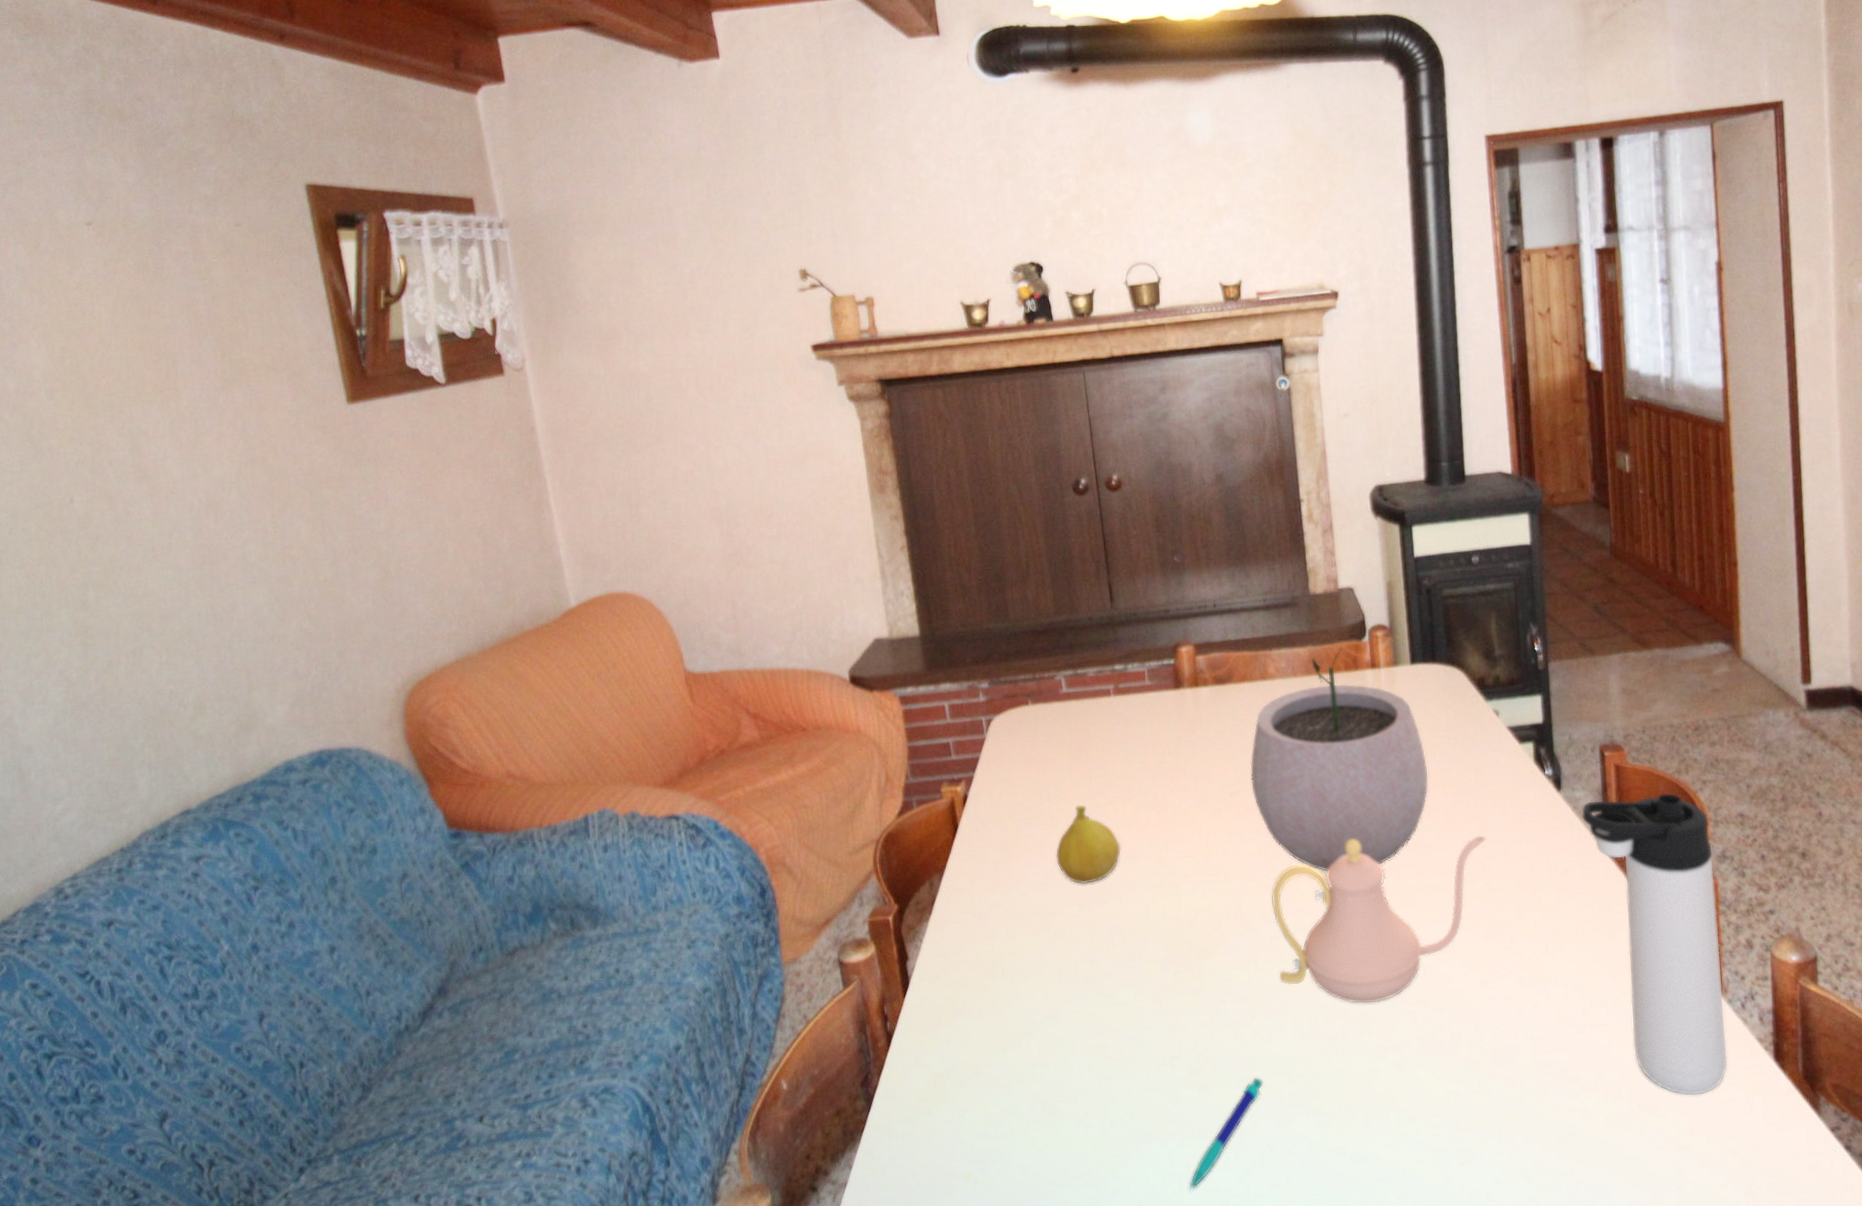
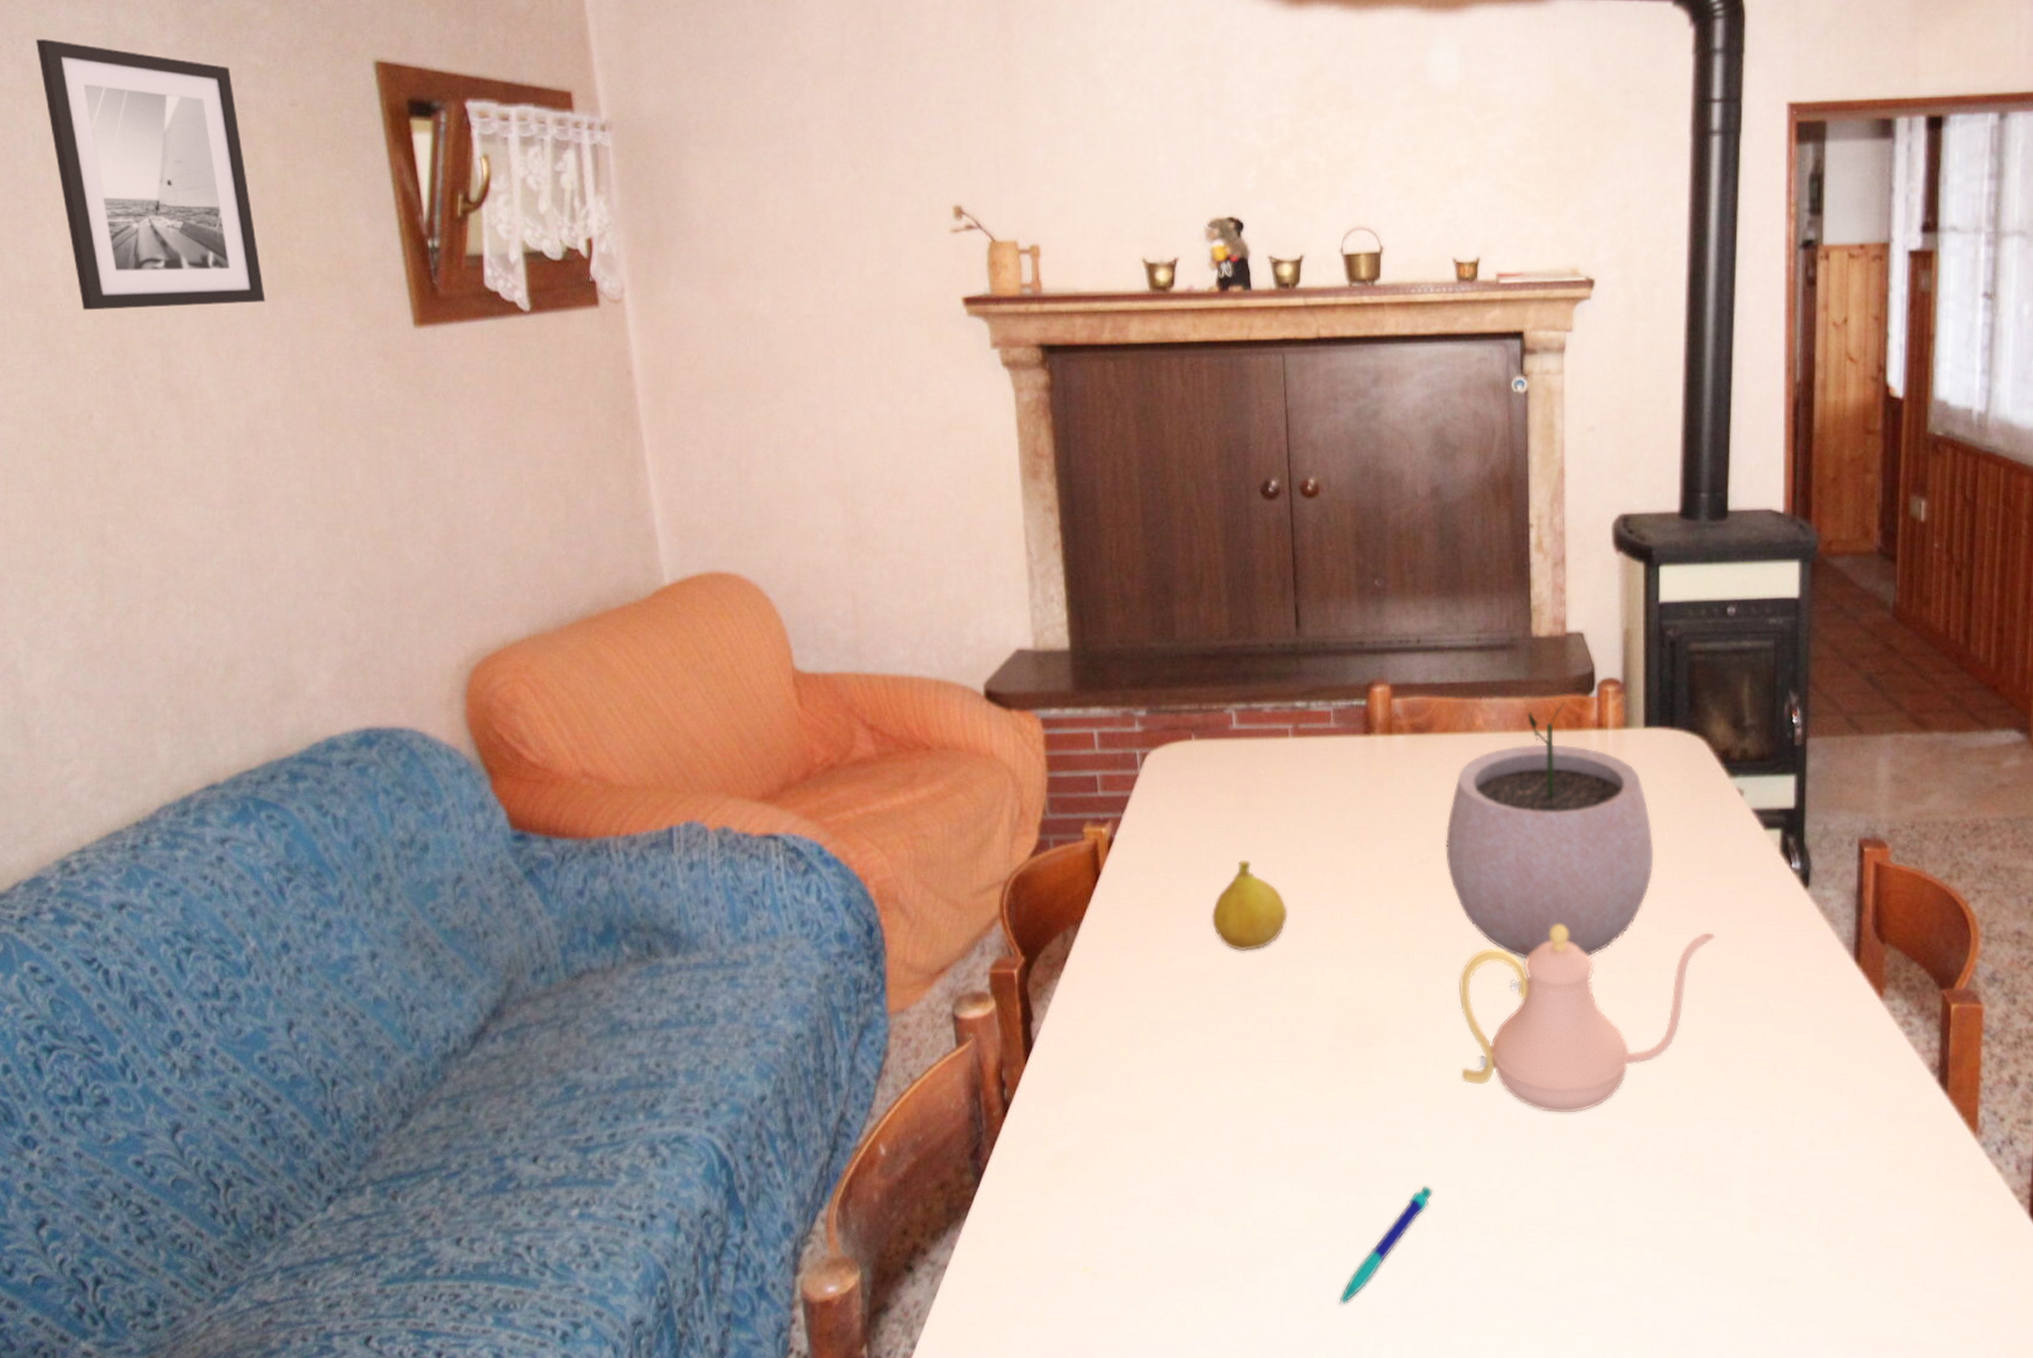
wall art: none [17,185,220,411] -> present [36,39,266,311]
thermos bottle: present [1581,793,1728,1096] -> none [1830,901,1980,1248]

